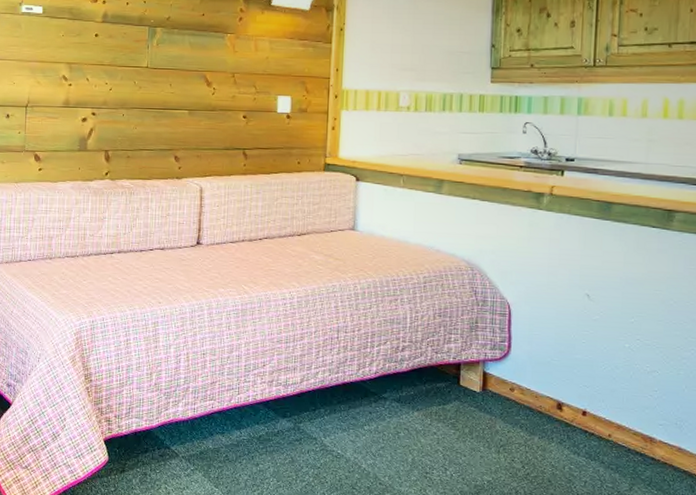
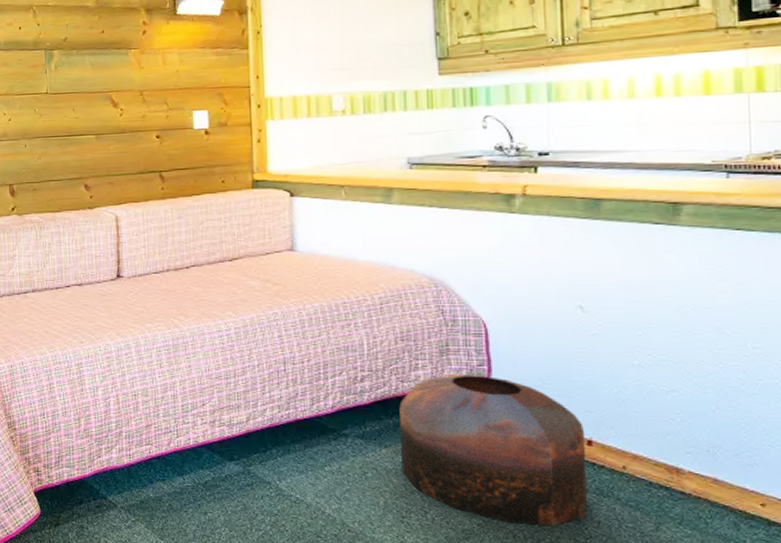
pouf: none [429,348,582,485] -> present [399,374,587,527]

